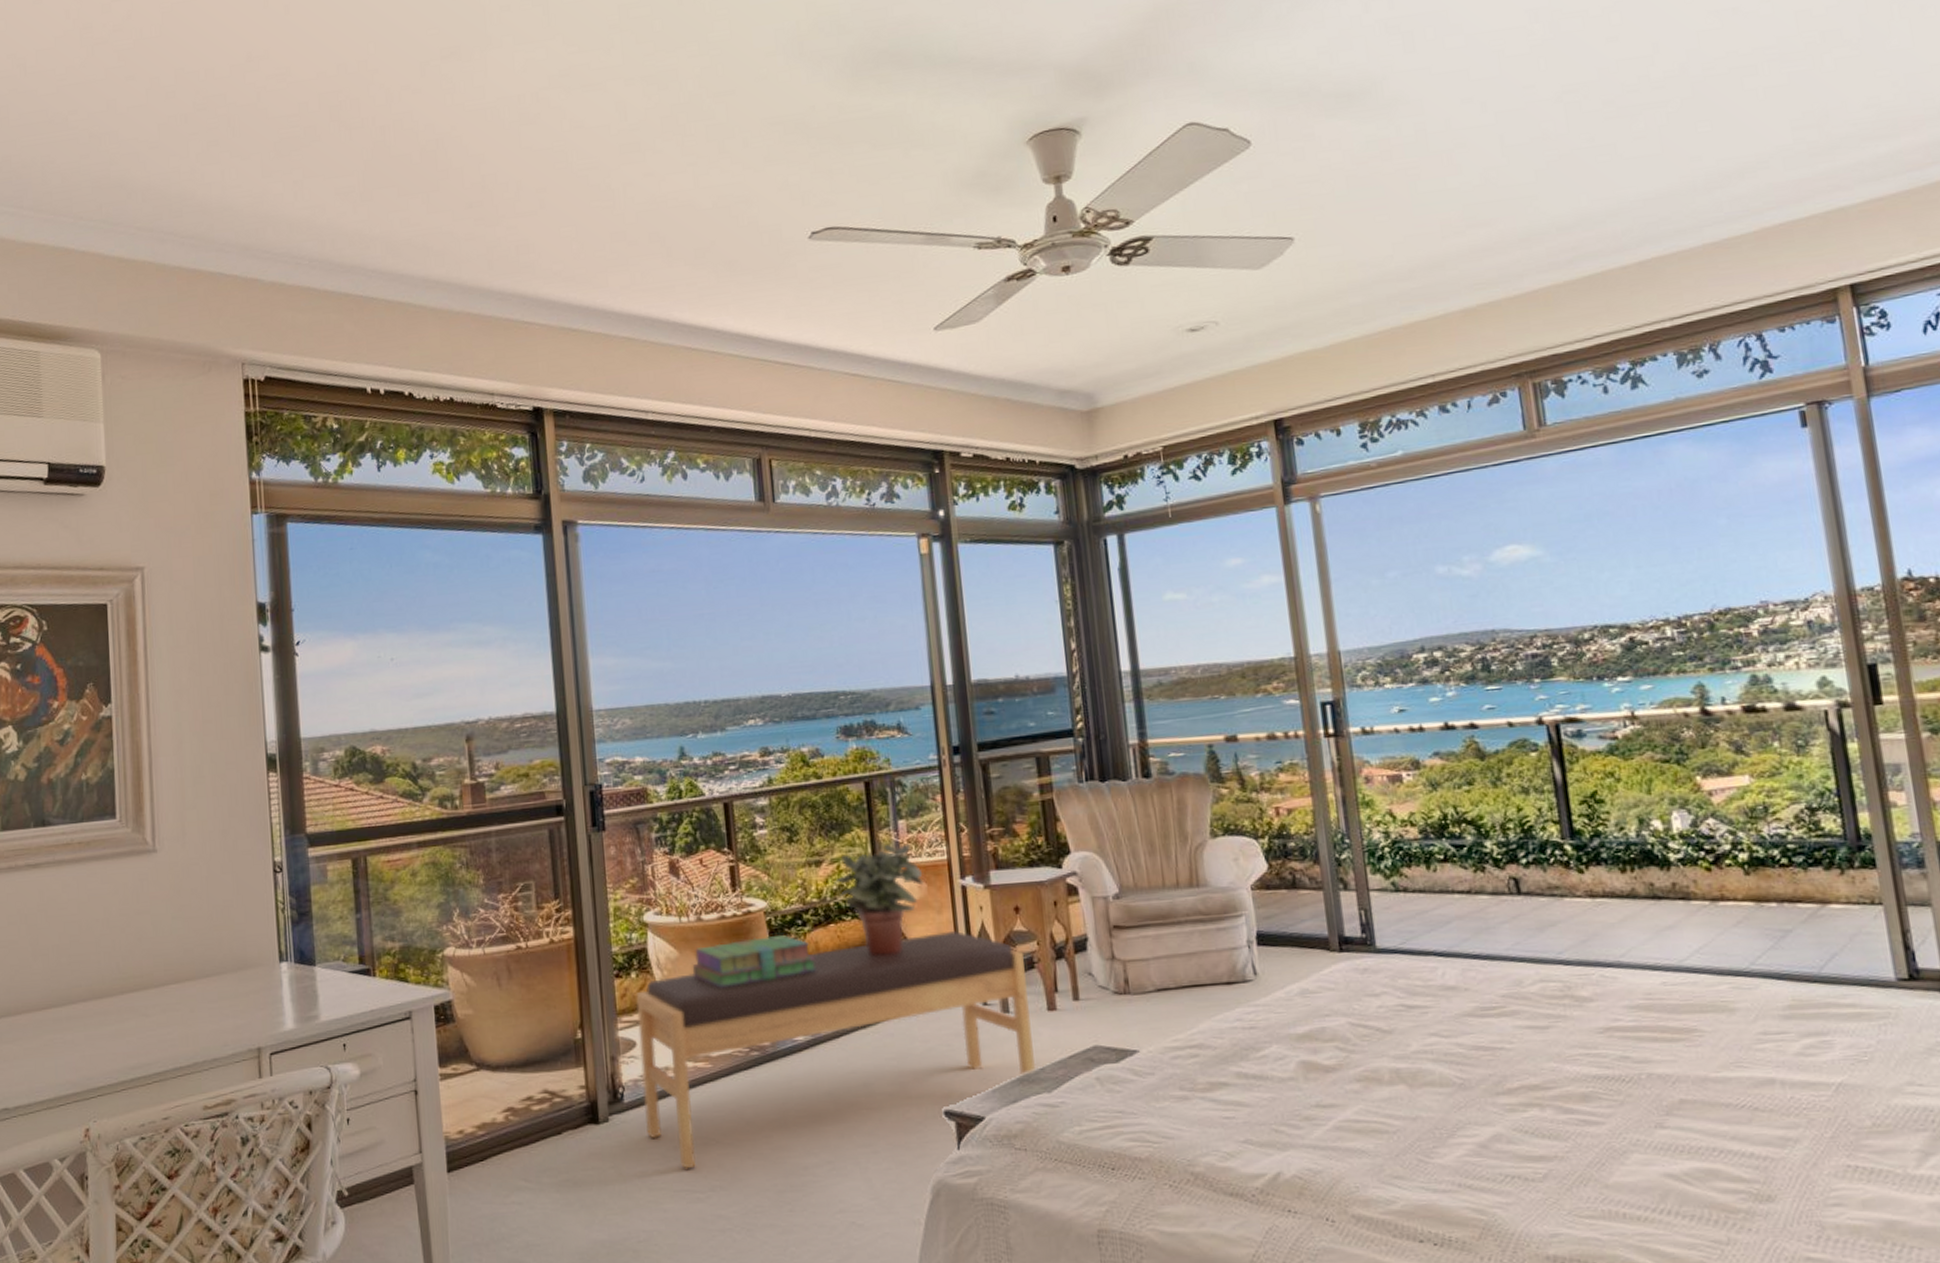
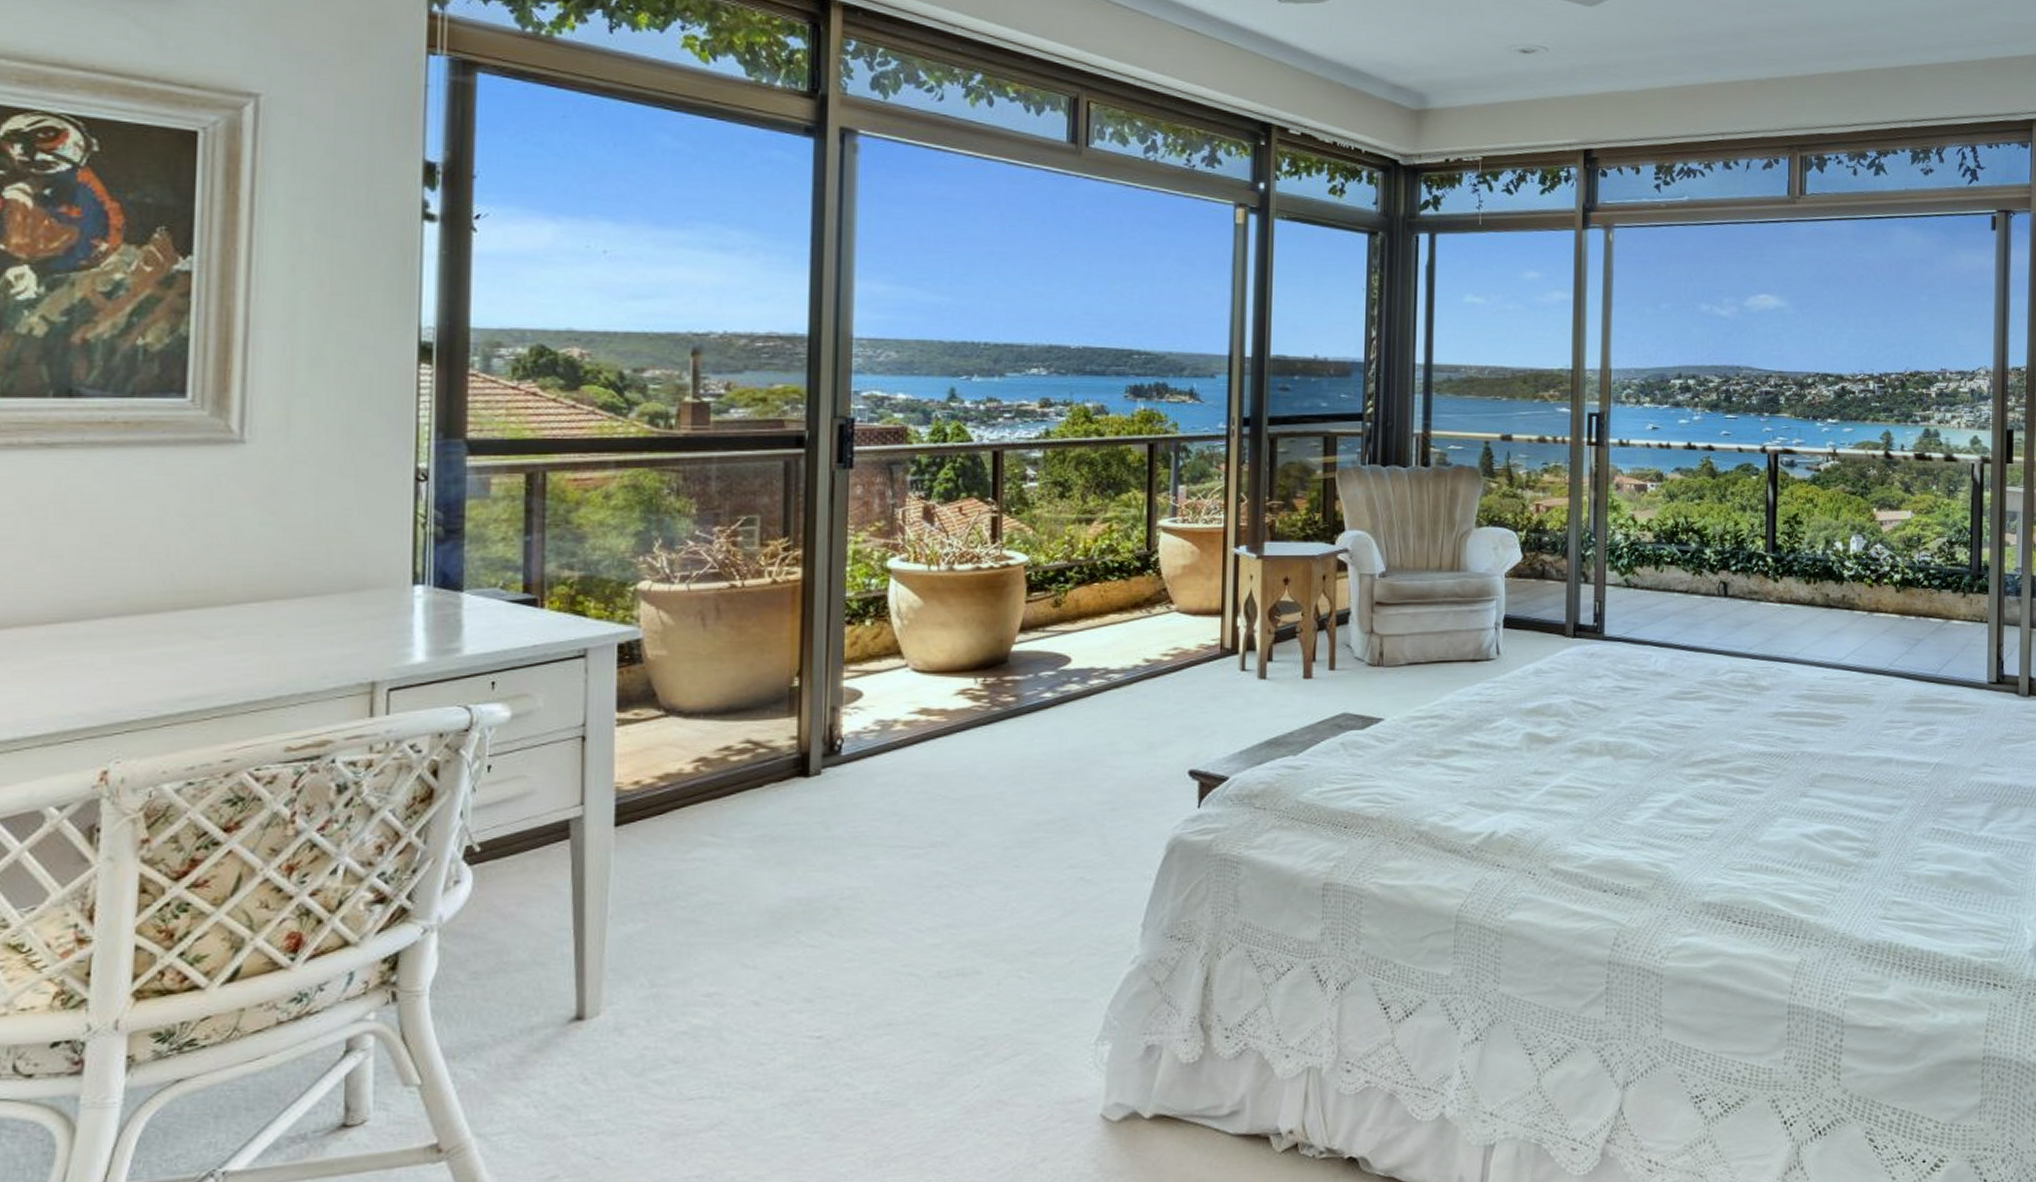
bench: present [636,930,1036,1169] -> none [864,597,1287,825]
stack of books: present [692,934,817,988] -> none [937,590,1075,641]
potted plant: present [834,843,924,956] -> none [1103,509,1197,617]

